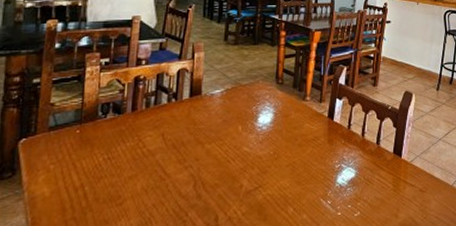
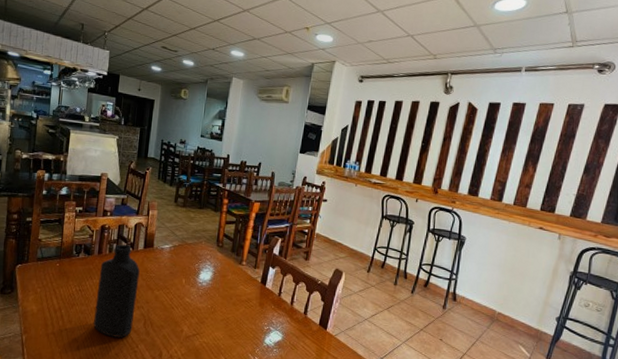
bottle: none [129,95,186,209] -> present [93,244,140,338]

